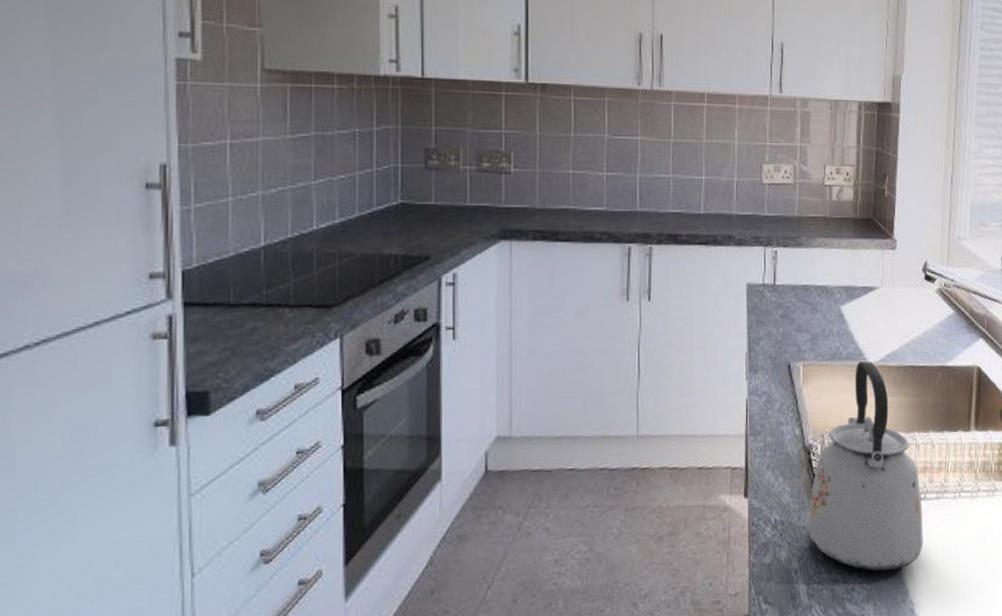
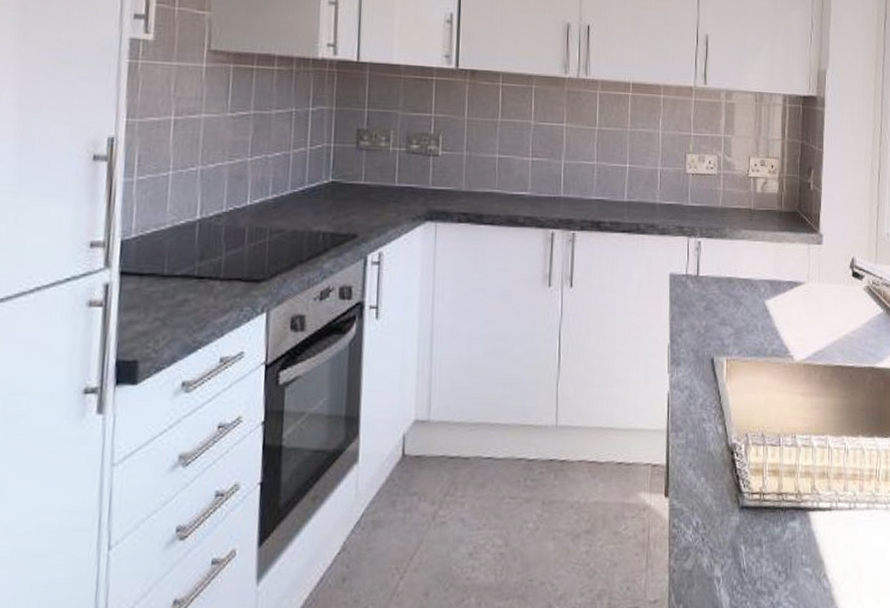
kettle: present [807,362,923,571] -> none [730,359,854,585]

